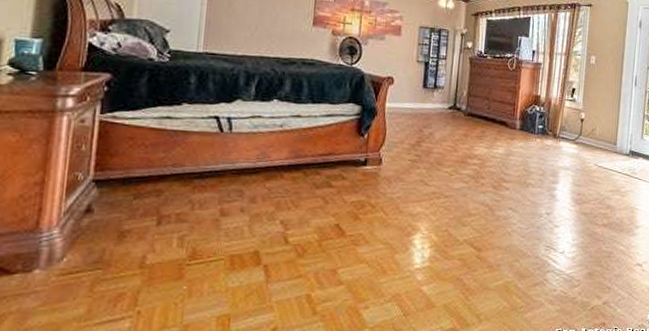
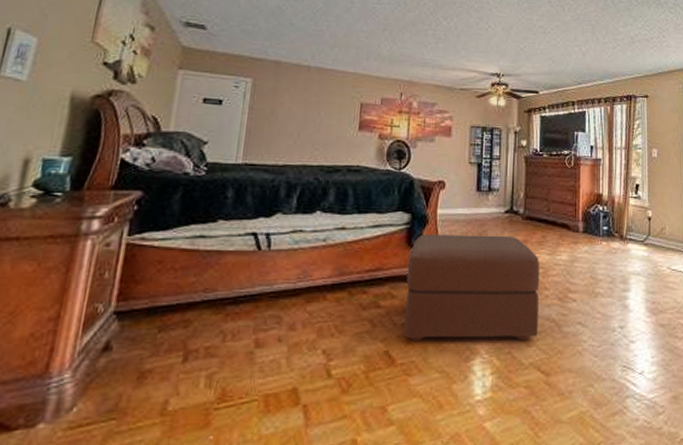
ottoman: none [353,124,478,221] -> present [404,234,540,341]

